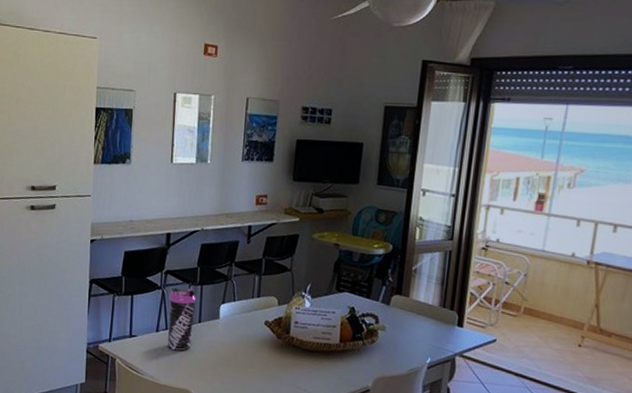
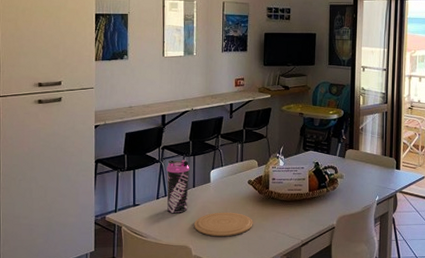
plate: none [197,355,268,385] -> present [194,212,253,237]

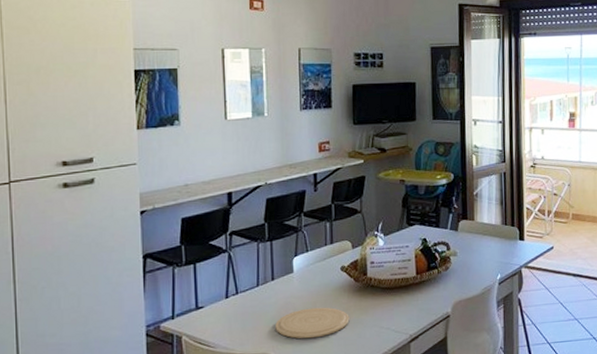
water bottle: present [166,159,190,214] -> none [236,246,267,315]

